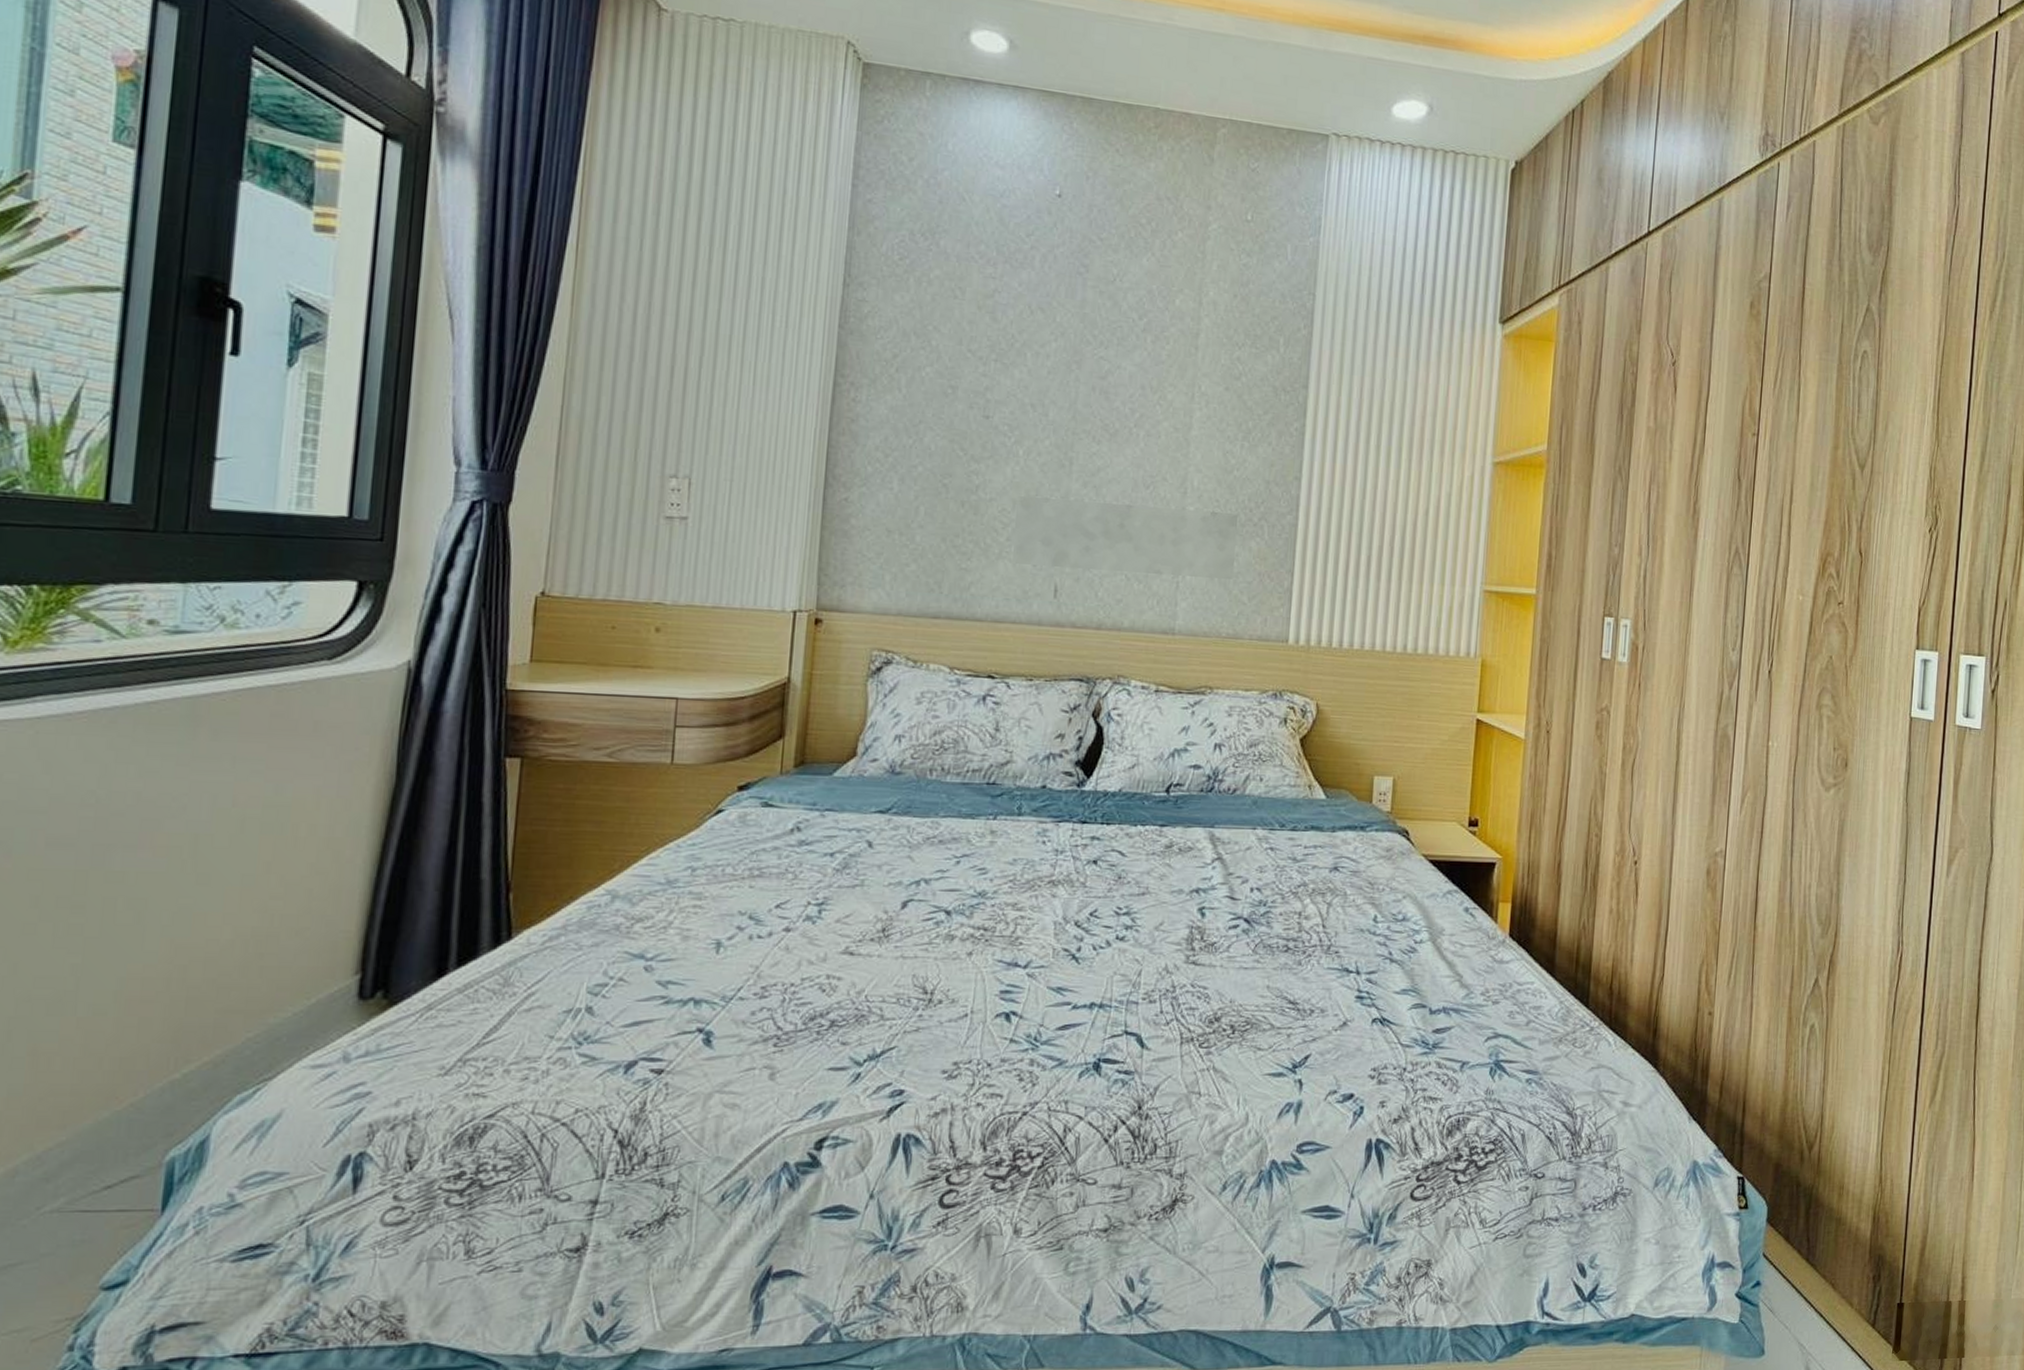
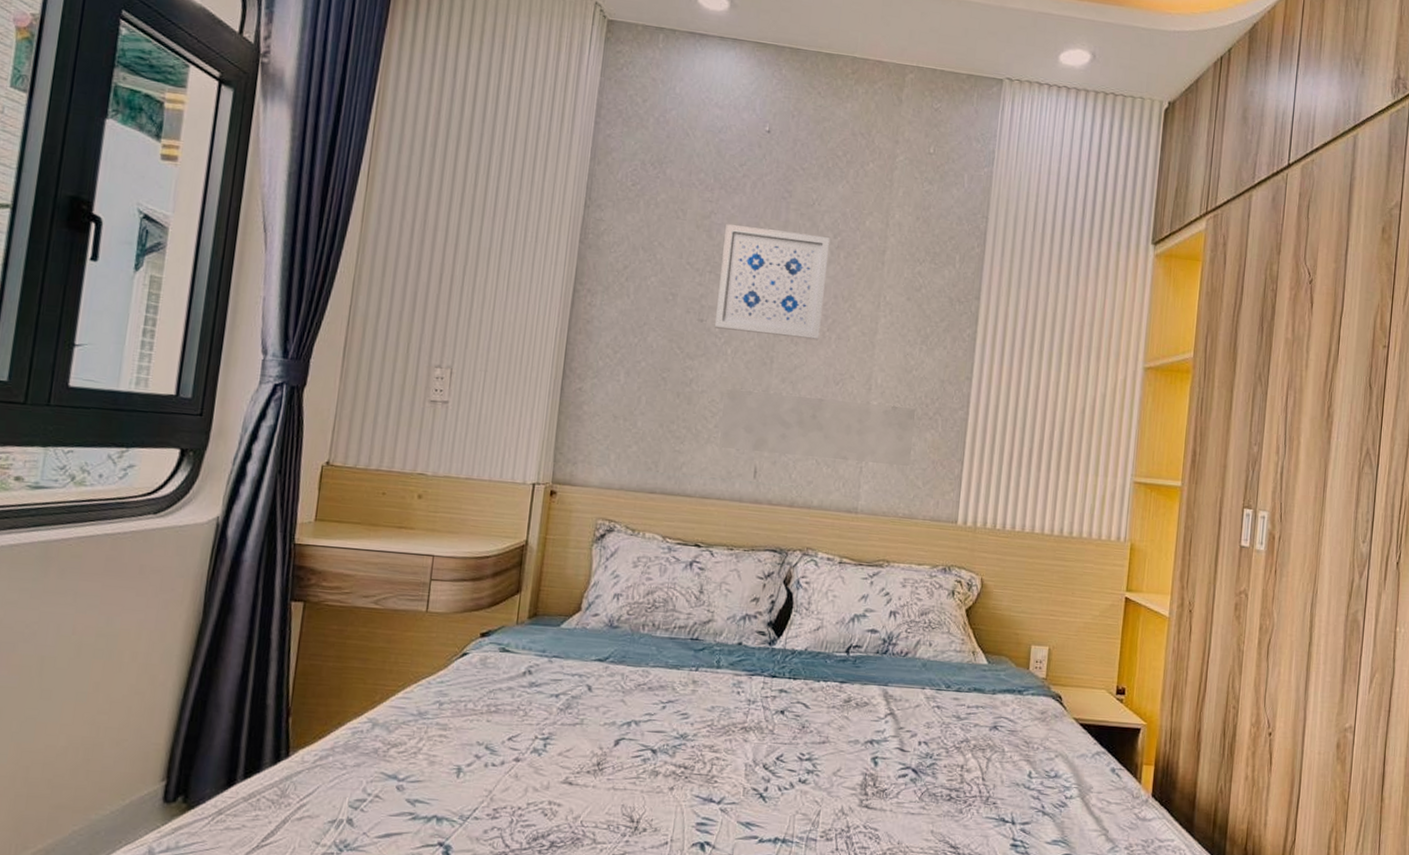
wall art: none [1003,304,1135,438] -> present [715,224,831,341]

